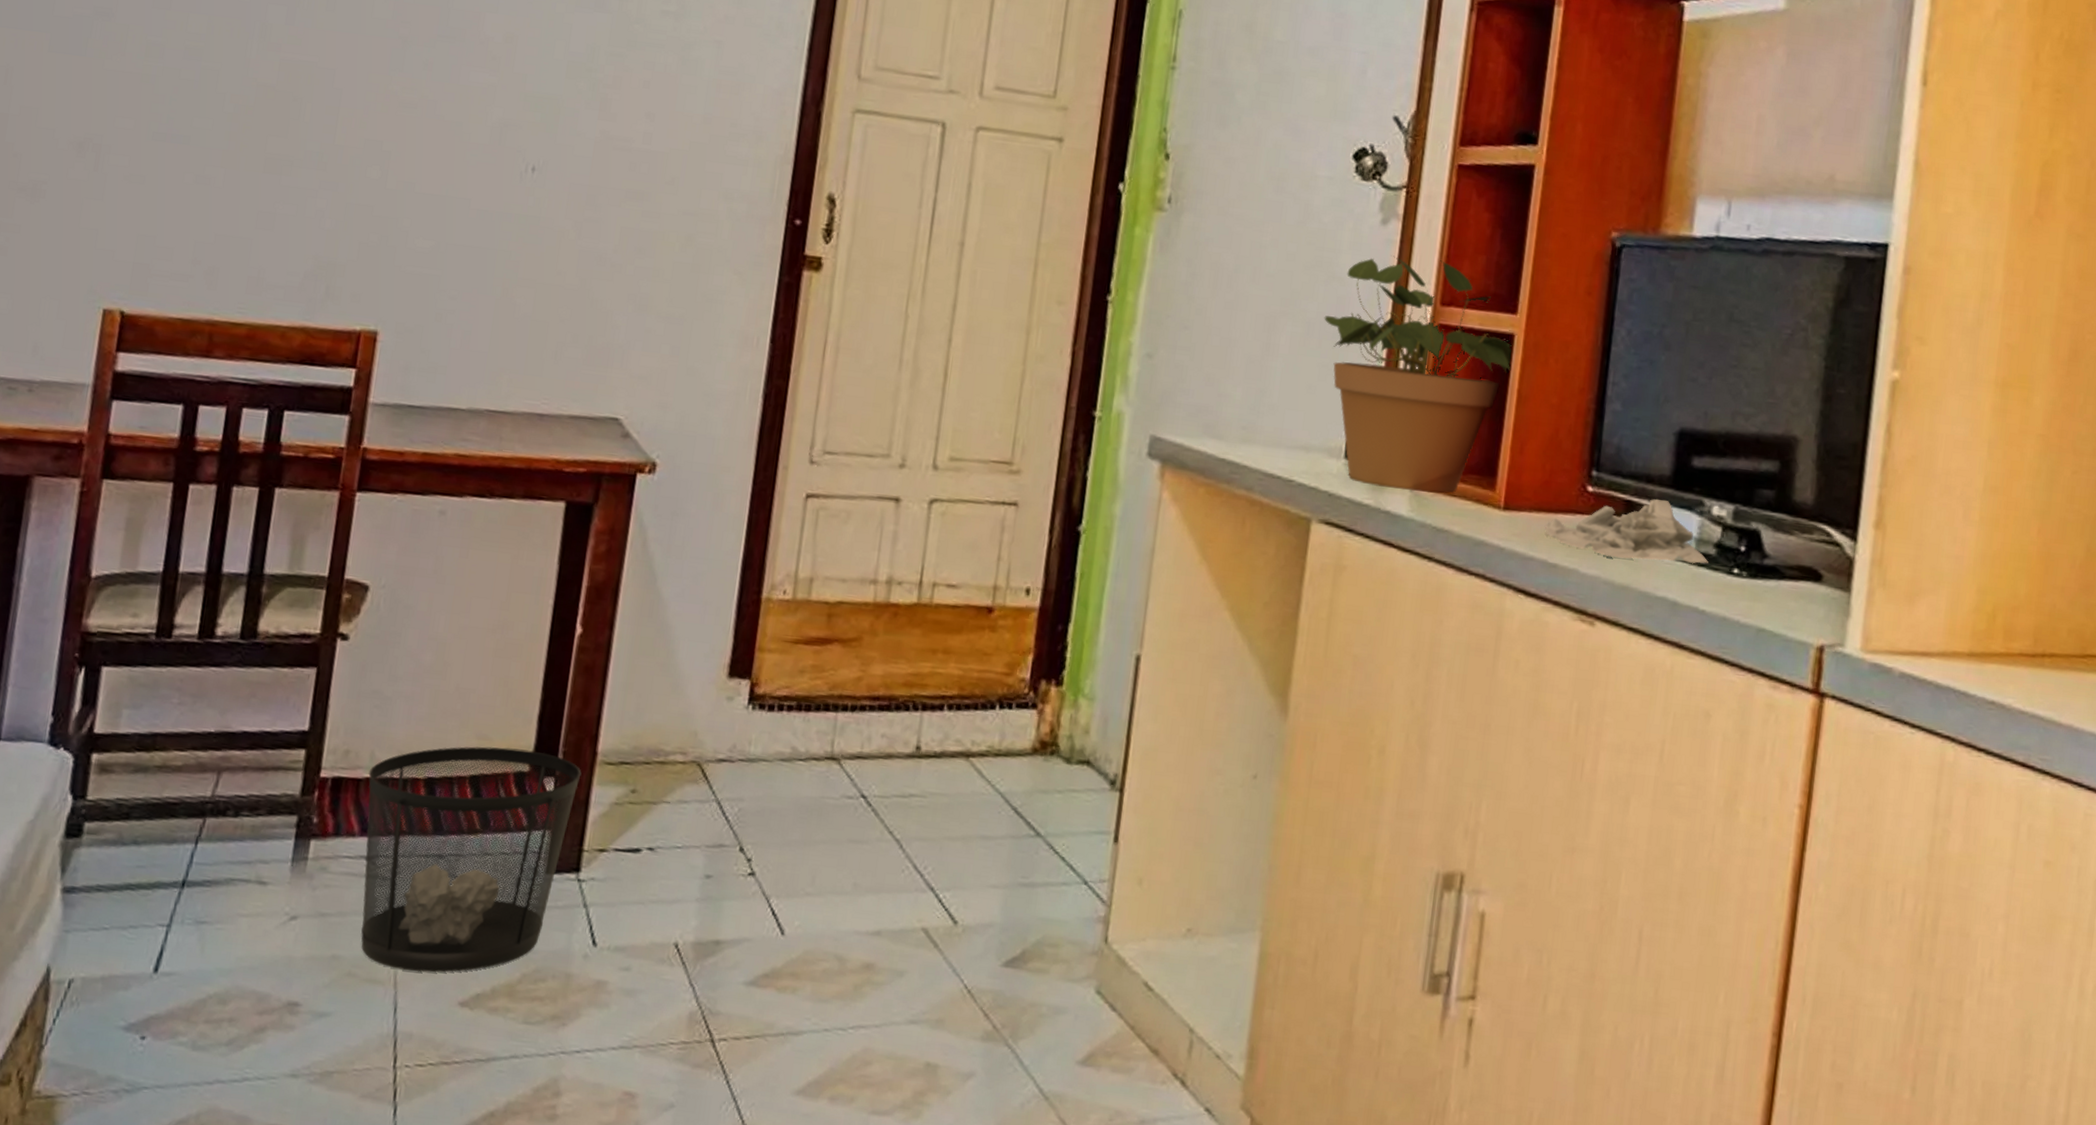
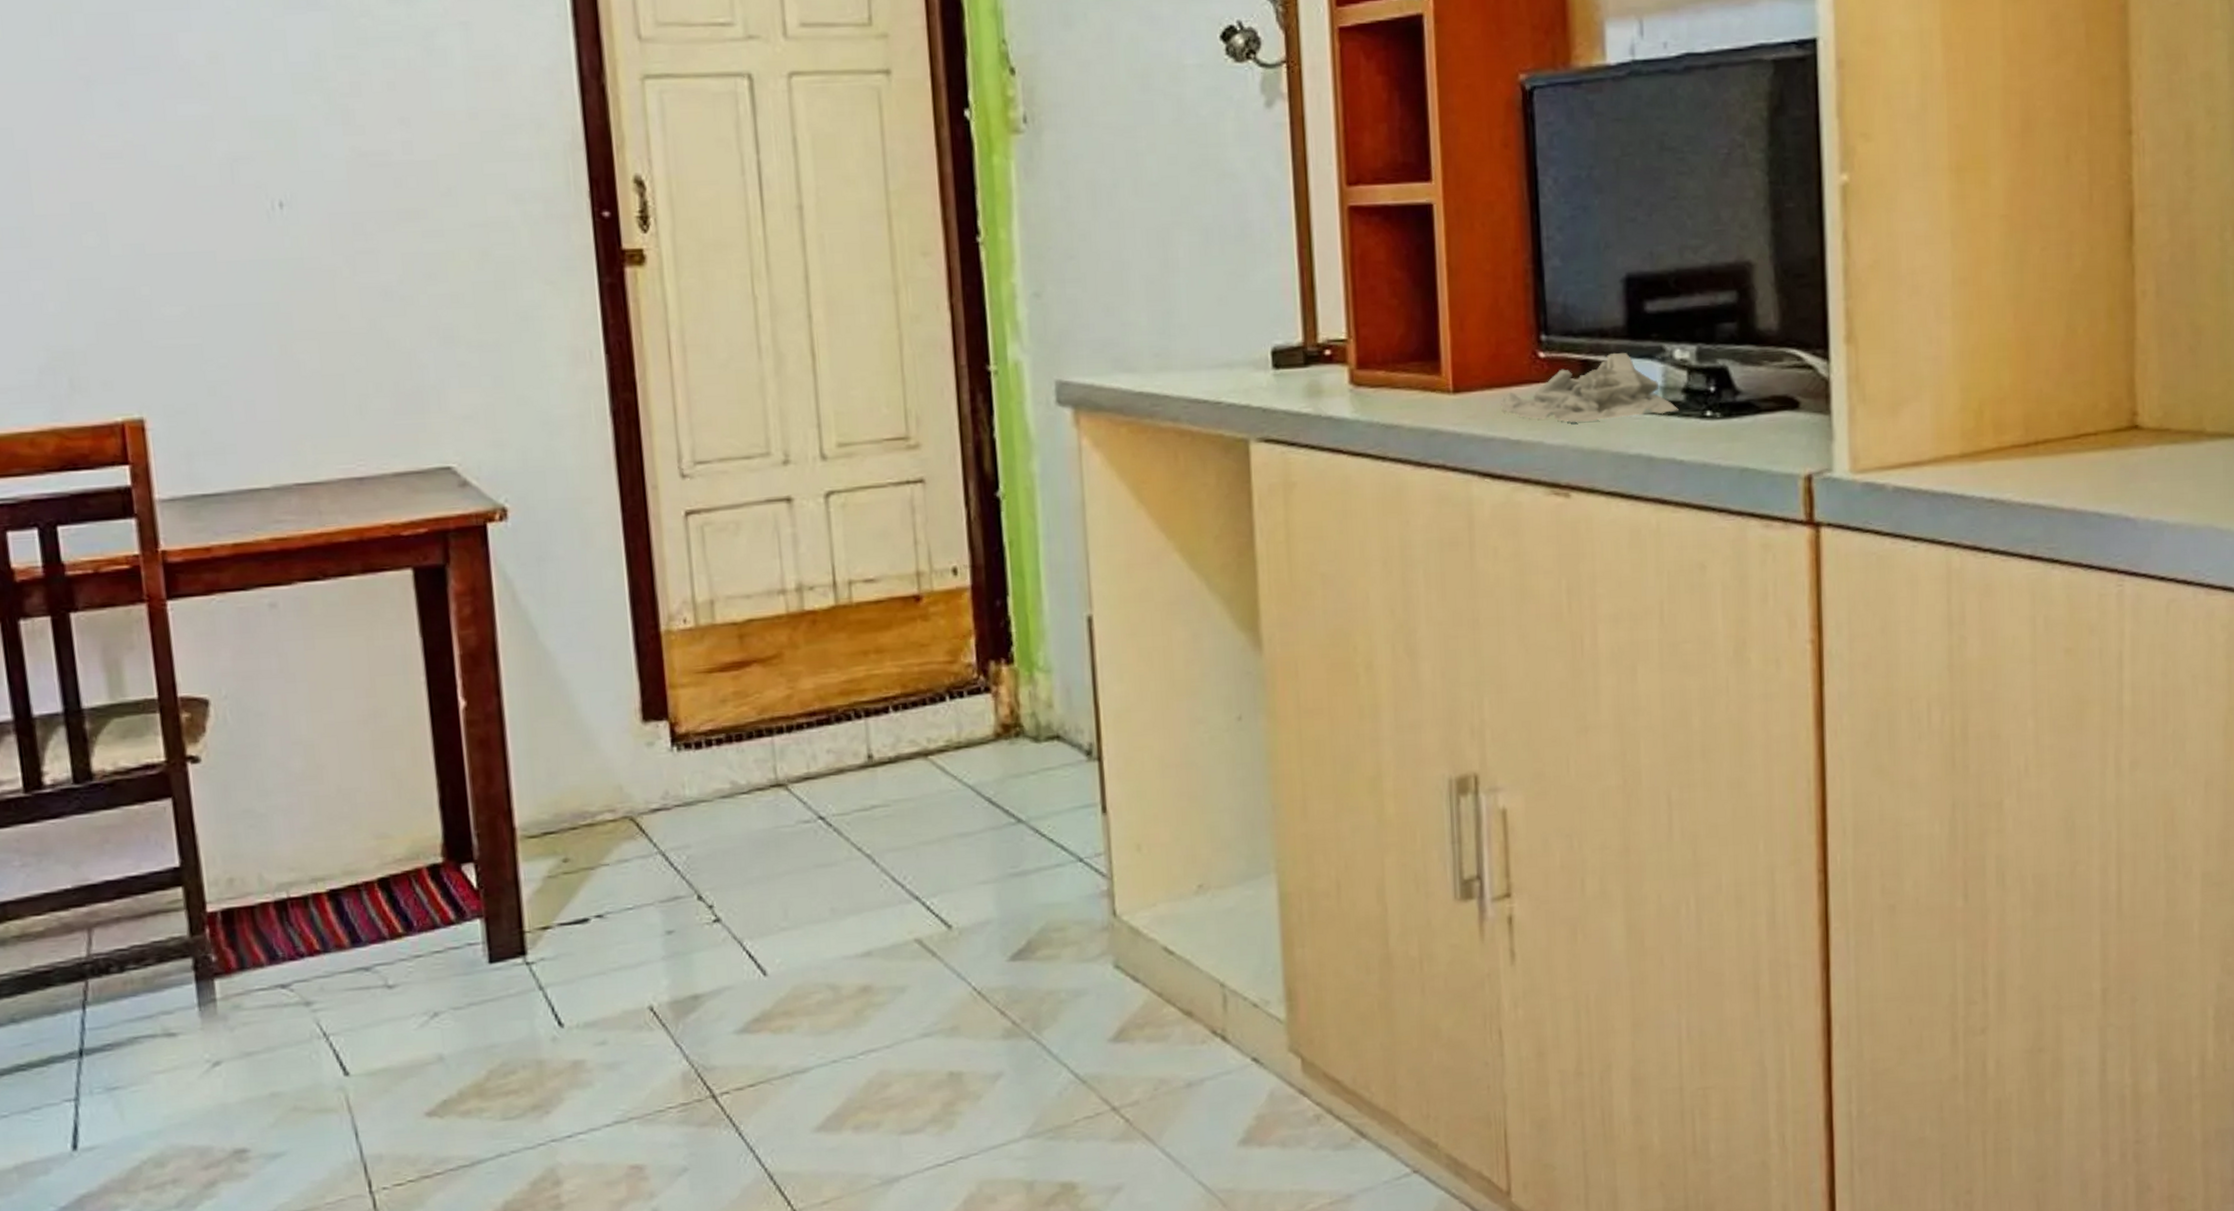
waste bin: present [361,746,582,973] -> none [261,838,503,1093]
potted plant: present [1324,256,1512,494] -> none [1222,136,1436,392]

